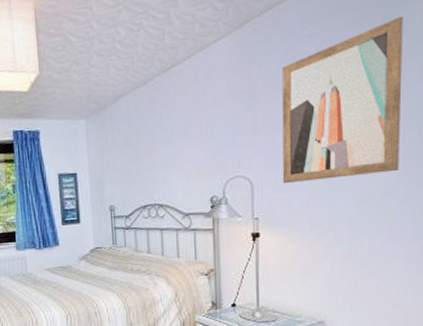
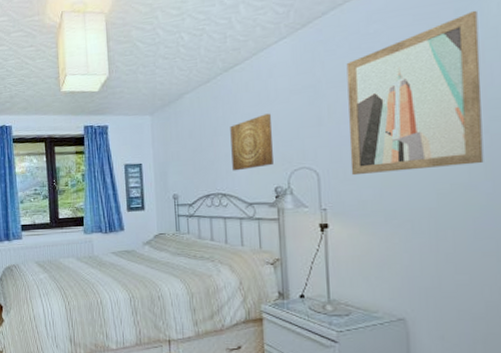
wall art: none [167,119,210,181] -> present [230,113,273,171]

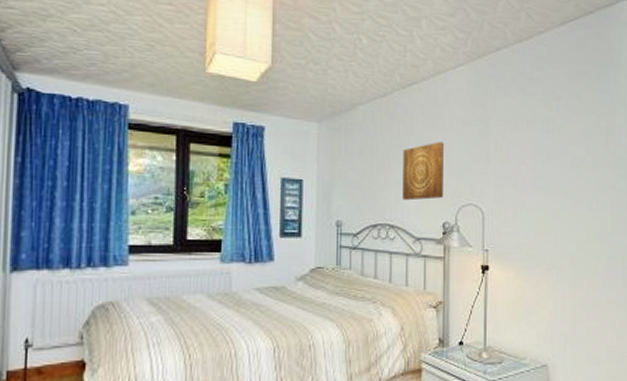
wall art: present [346,10,484,176] -> none [511,77,612,218]

